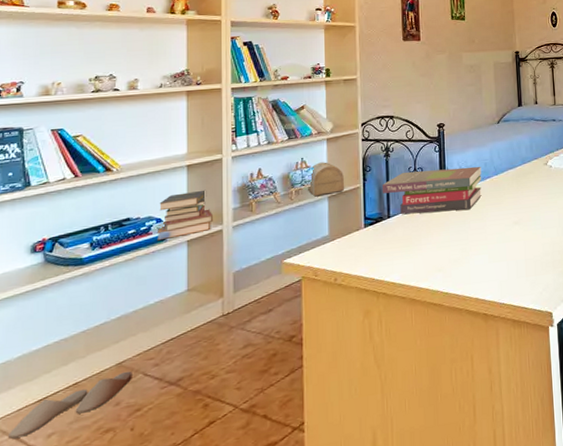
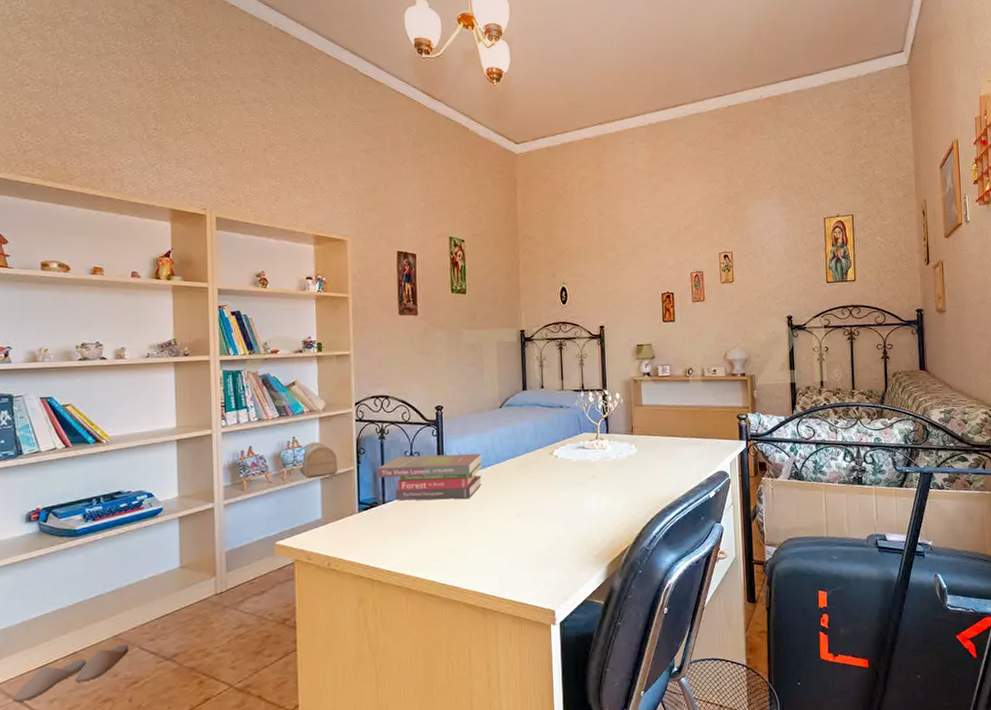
books: present [158,189,214,241] -> none [149,466,205,516]

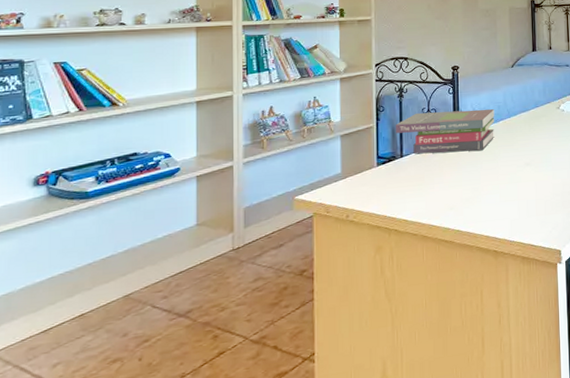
slippers: present [13,644,129,702] -> none [12,303,140,369]
decorative box: present [299,442,337,478] -> none [319,101,357,135]

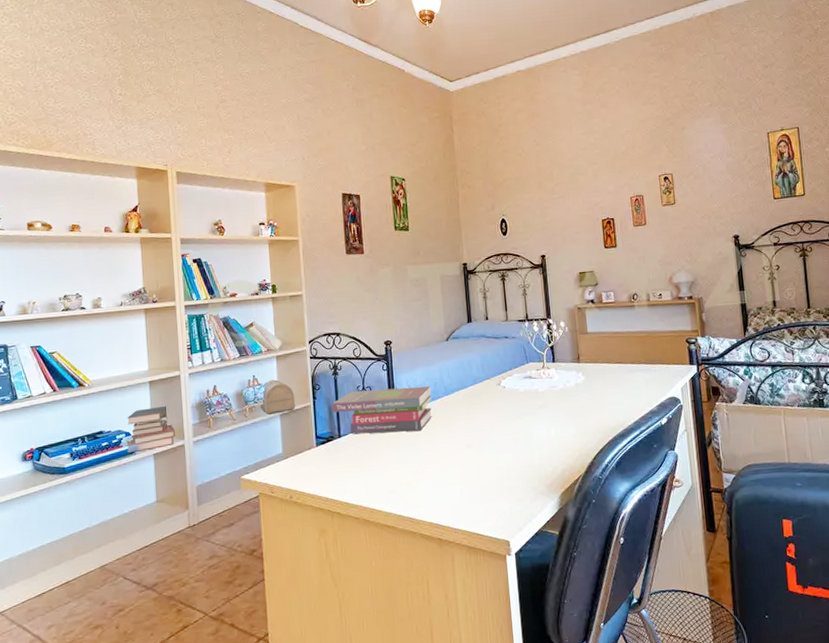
books: none [166,126,224,176] -> present [127,405,176,454]
decorative box: none [319,101,357,135] -> present [260,379,295,415]

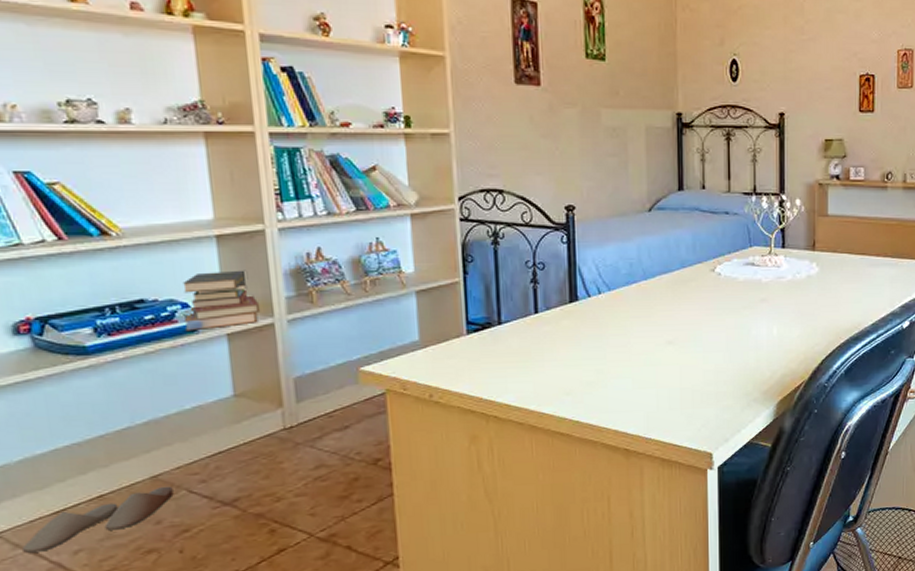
slippers: none [16,574,114,628] -> present [23,486,174,553]
decorative box: present [260,379,295,415] -> none [386,245,438,290]
books: present [331,386,432,435] -> none [489,266,626,322]

